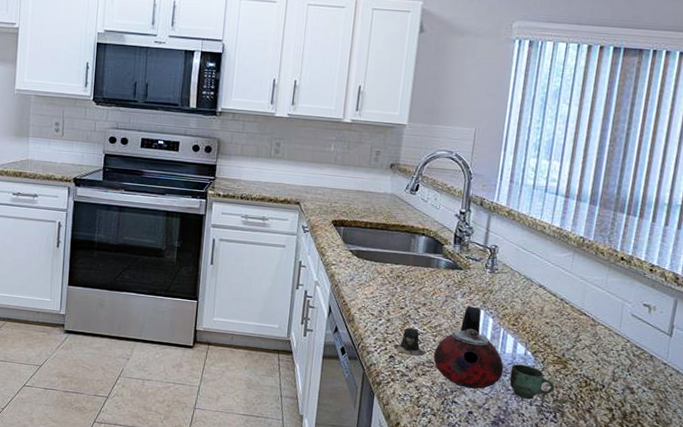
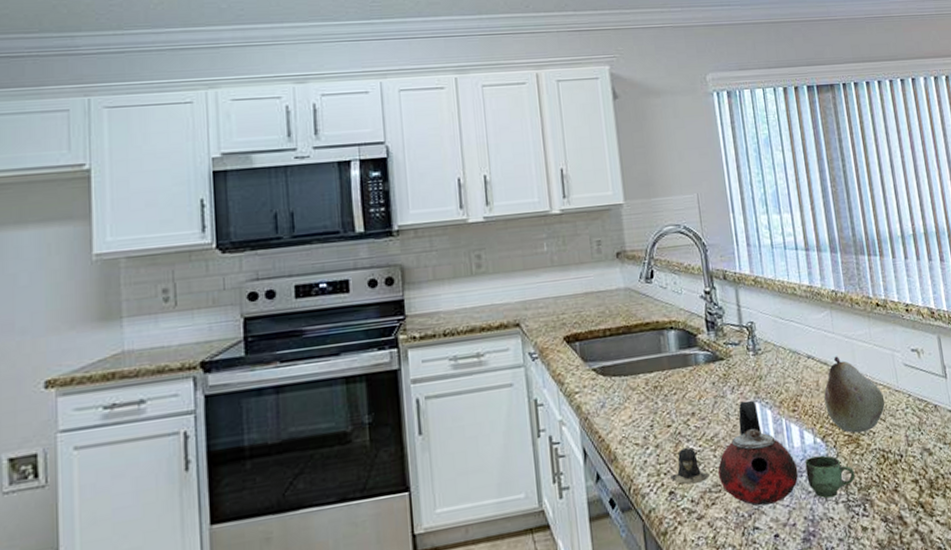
fruit: none [543,291,603,359] -> present [824,356,885,433]

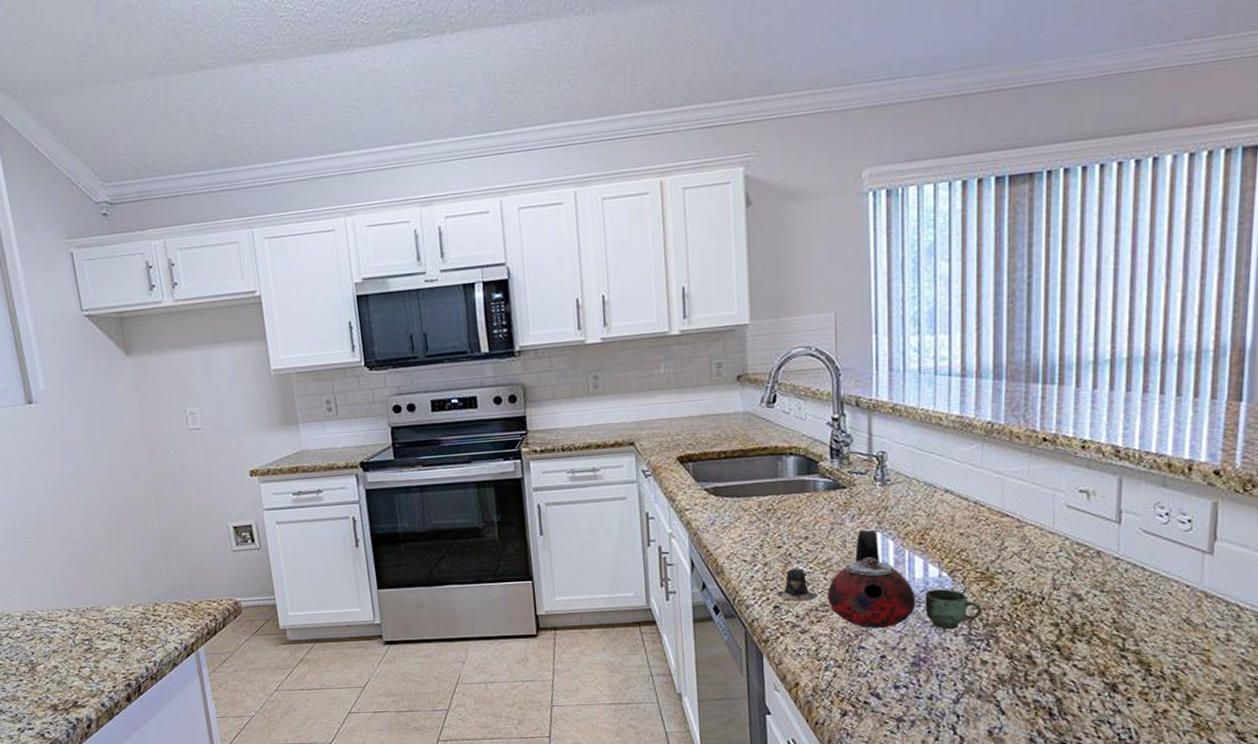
fruit: present [824,356,885,433] -> none [959,492,1034,571]

